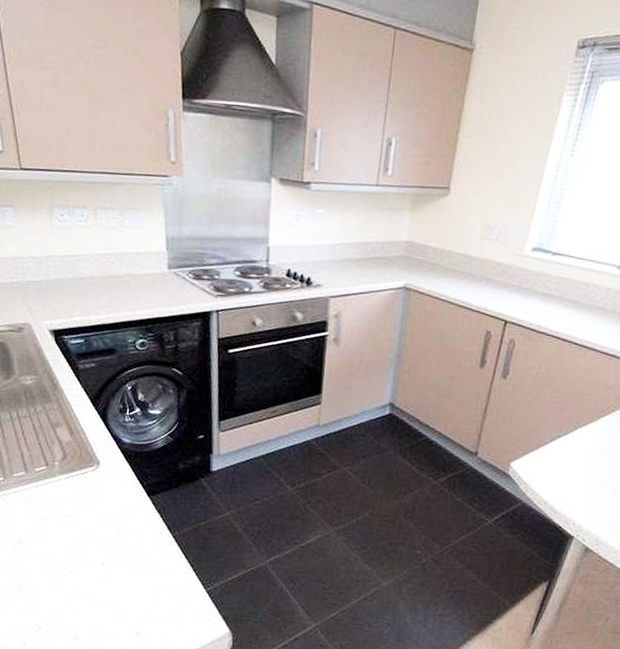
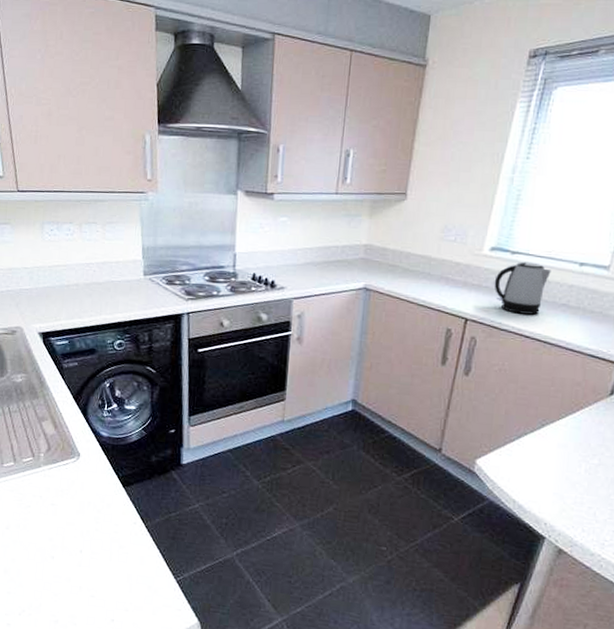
kettle: none [534,263,590,318] -> present [494,262,552,315]

